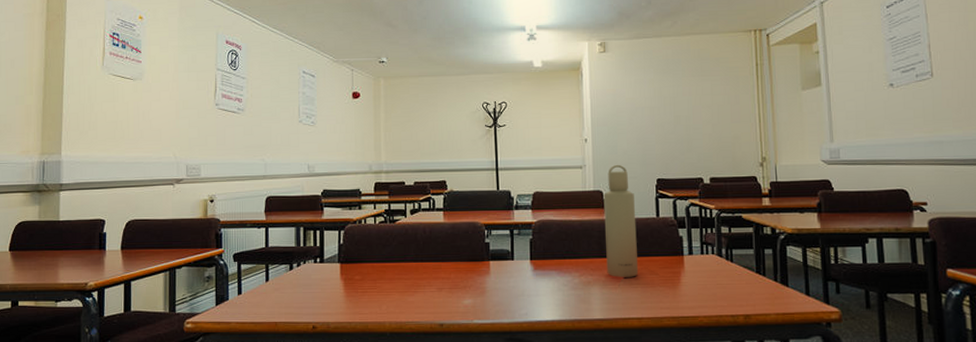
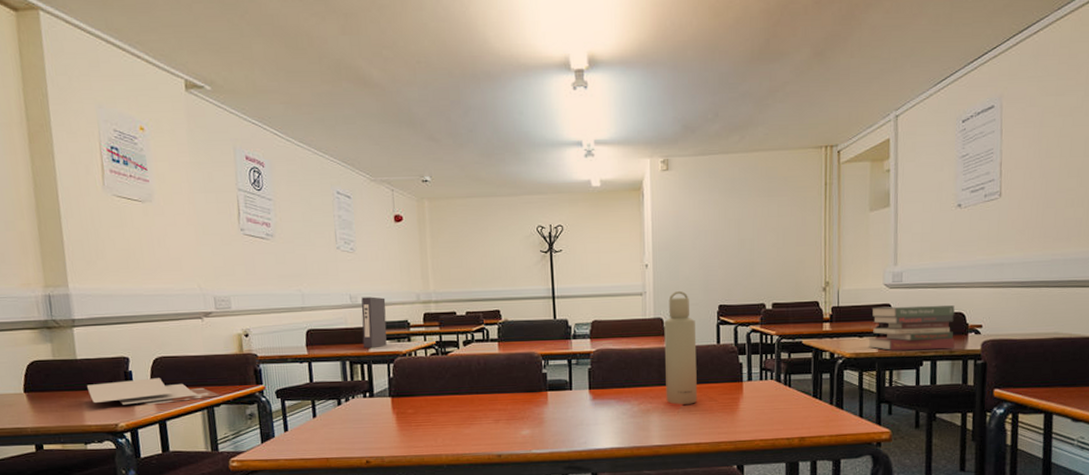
papers: none [65,240,183,266] -> present [87,378,221,405]
binder: none [317,166,340,216] -> present [361,296,387,349]
books: none [809,181,900,227] -> present [868,305,955,351]

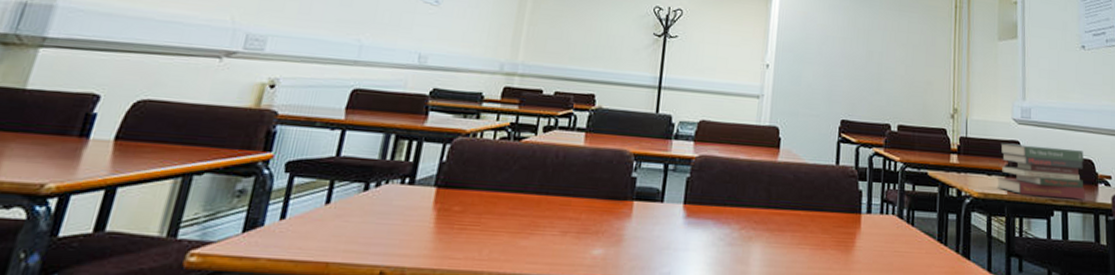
papers: present [87,378,221,405] -> none [21,124,209,163]
binder: present [361,296,387,349] -> none [418,58,462,122]
bottle: present [664,290,698,405] -> none [772,98,814,236]

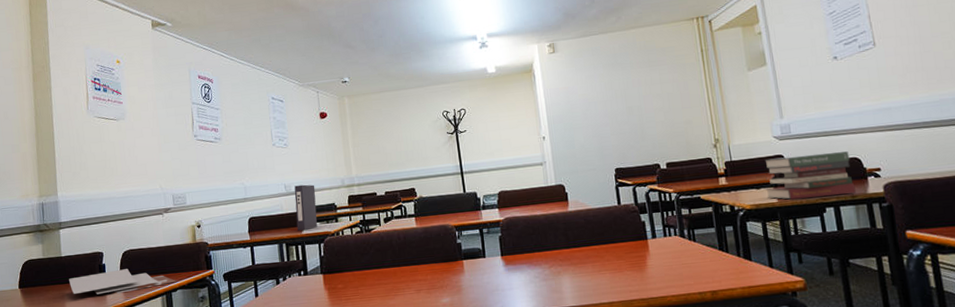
papers: none [21,124,209,163] -> present [69,269,177,295]
binder: none [418,58,462,122] -> present [294,184,317,232]

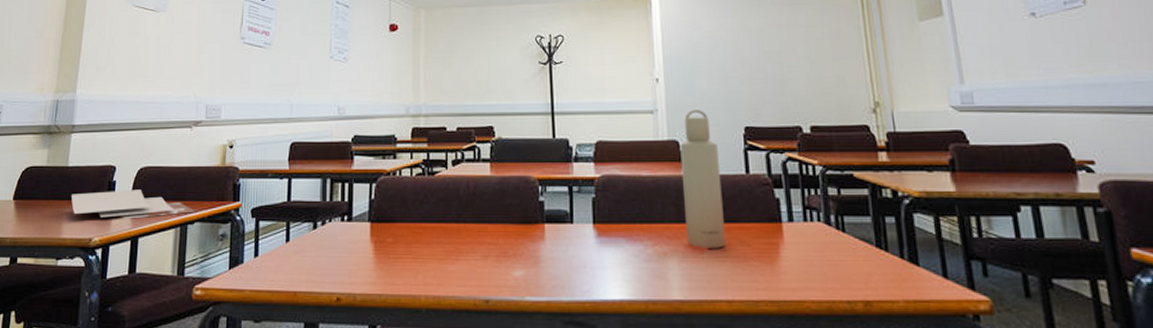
binder: present [294,184,317,232] -> none [346,108,374,165]
bottle: none [565,158,606,266] -> present [680,109,727,248]
books: present [764,151,856,200] -> none [939,133,1061,191]

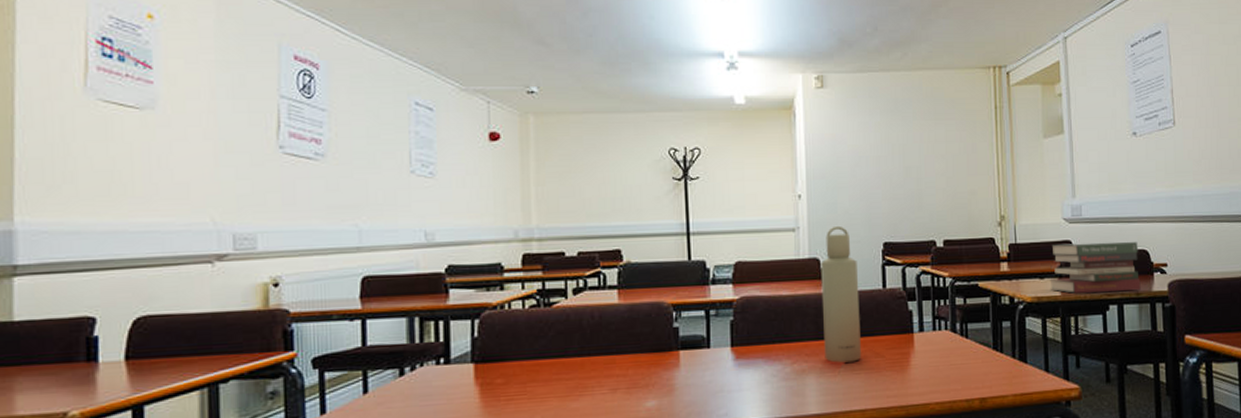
papers: present [71,190,196,219] -> none [25,345,231,385]
books: none [939,133,1061,191] -> present [1050,241,1141,293]

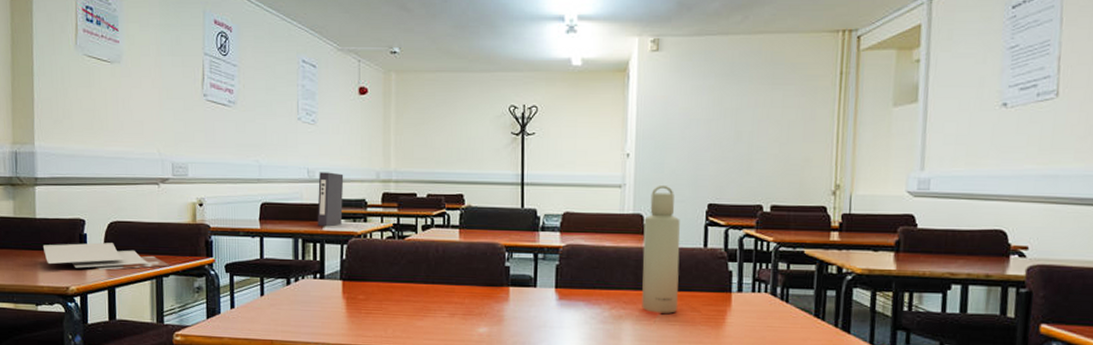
papers: none [25,345,231,385] -> present [43,242,171,270]
binder: none [439,233,473,301] -> present [317,172,344,227]
books: present [1050,241,1141,293] -> none [884,217,994,273]

